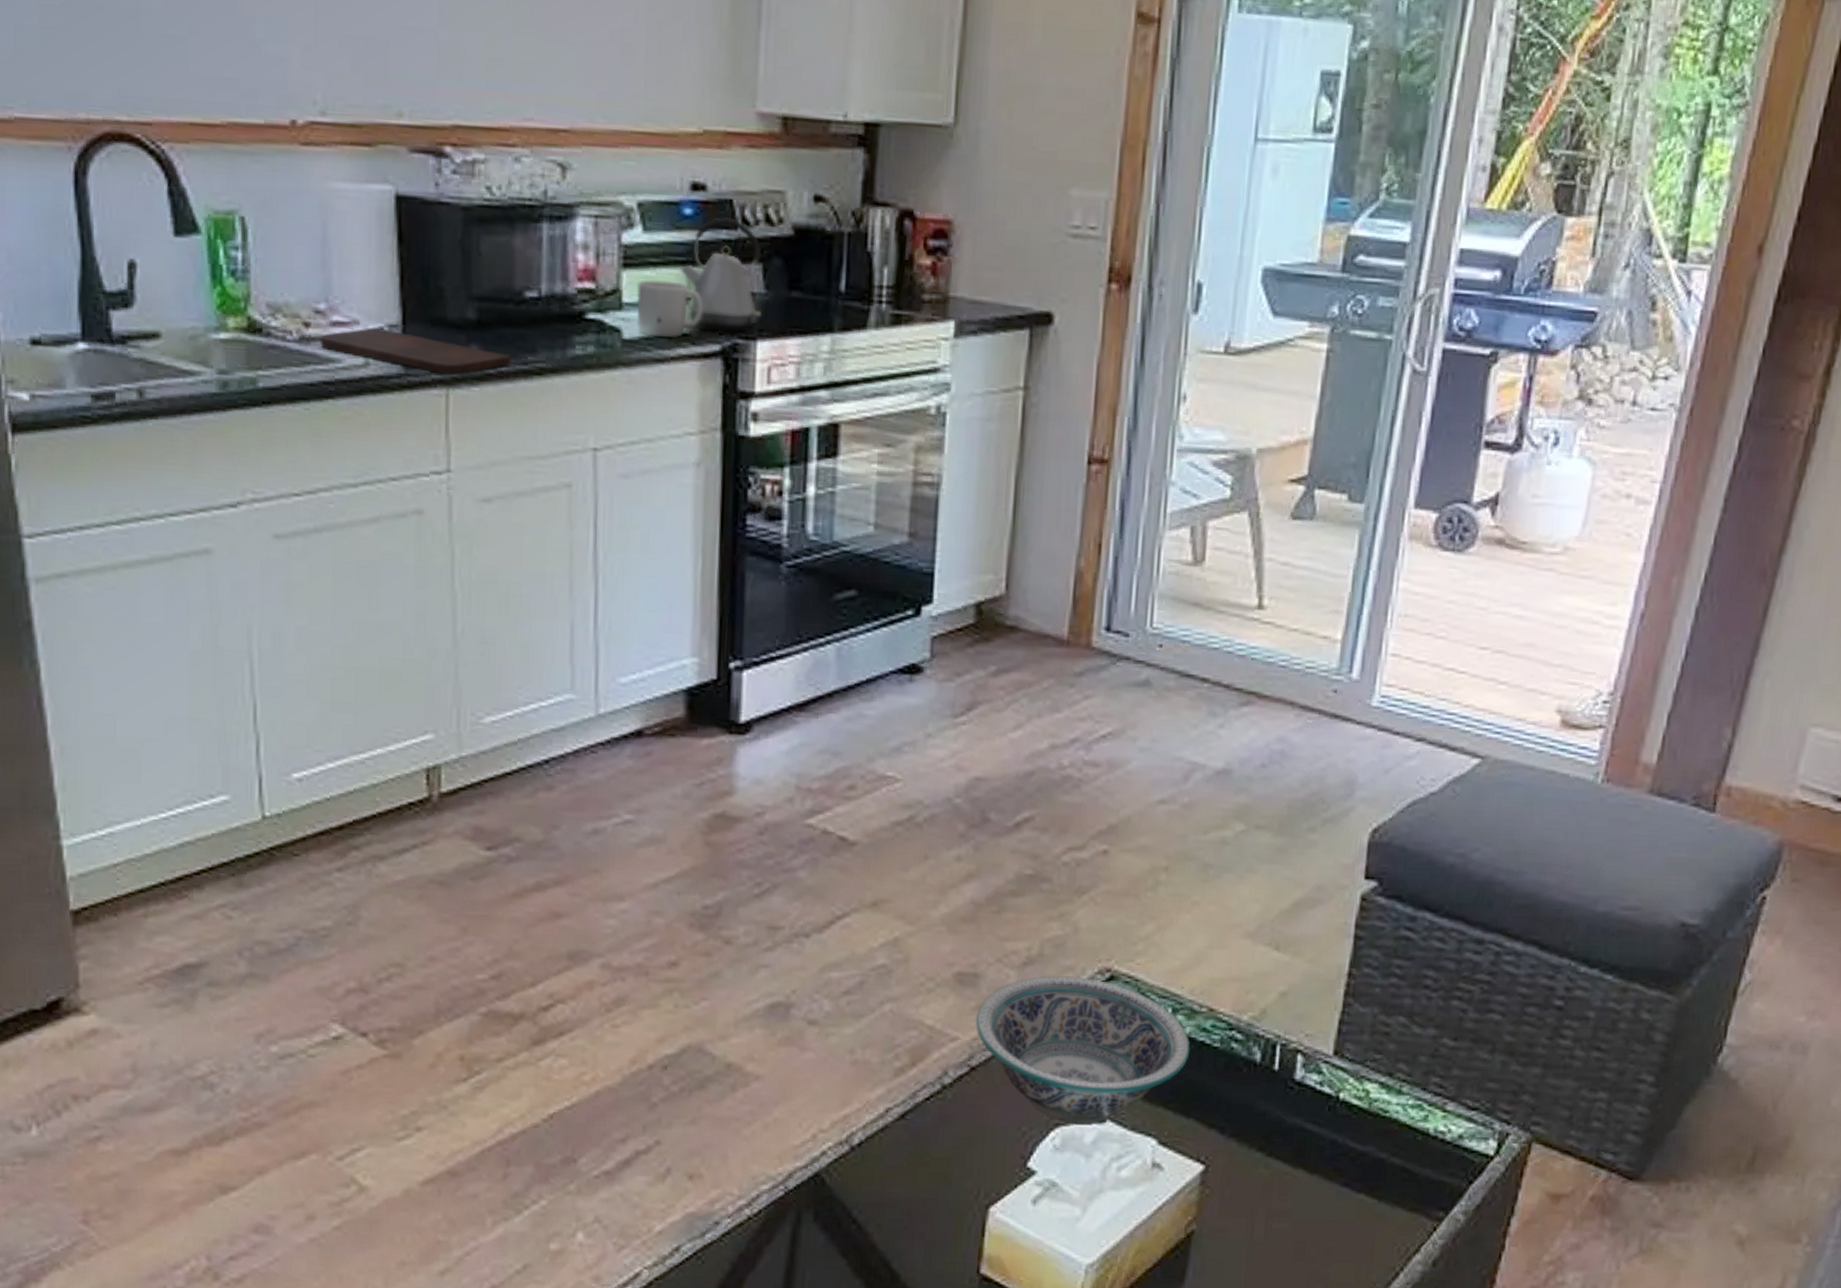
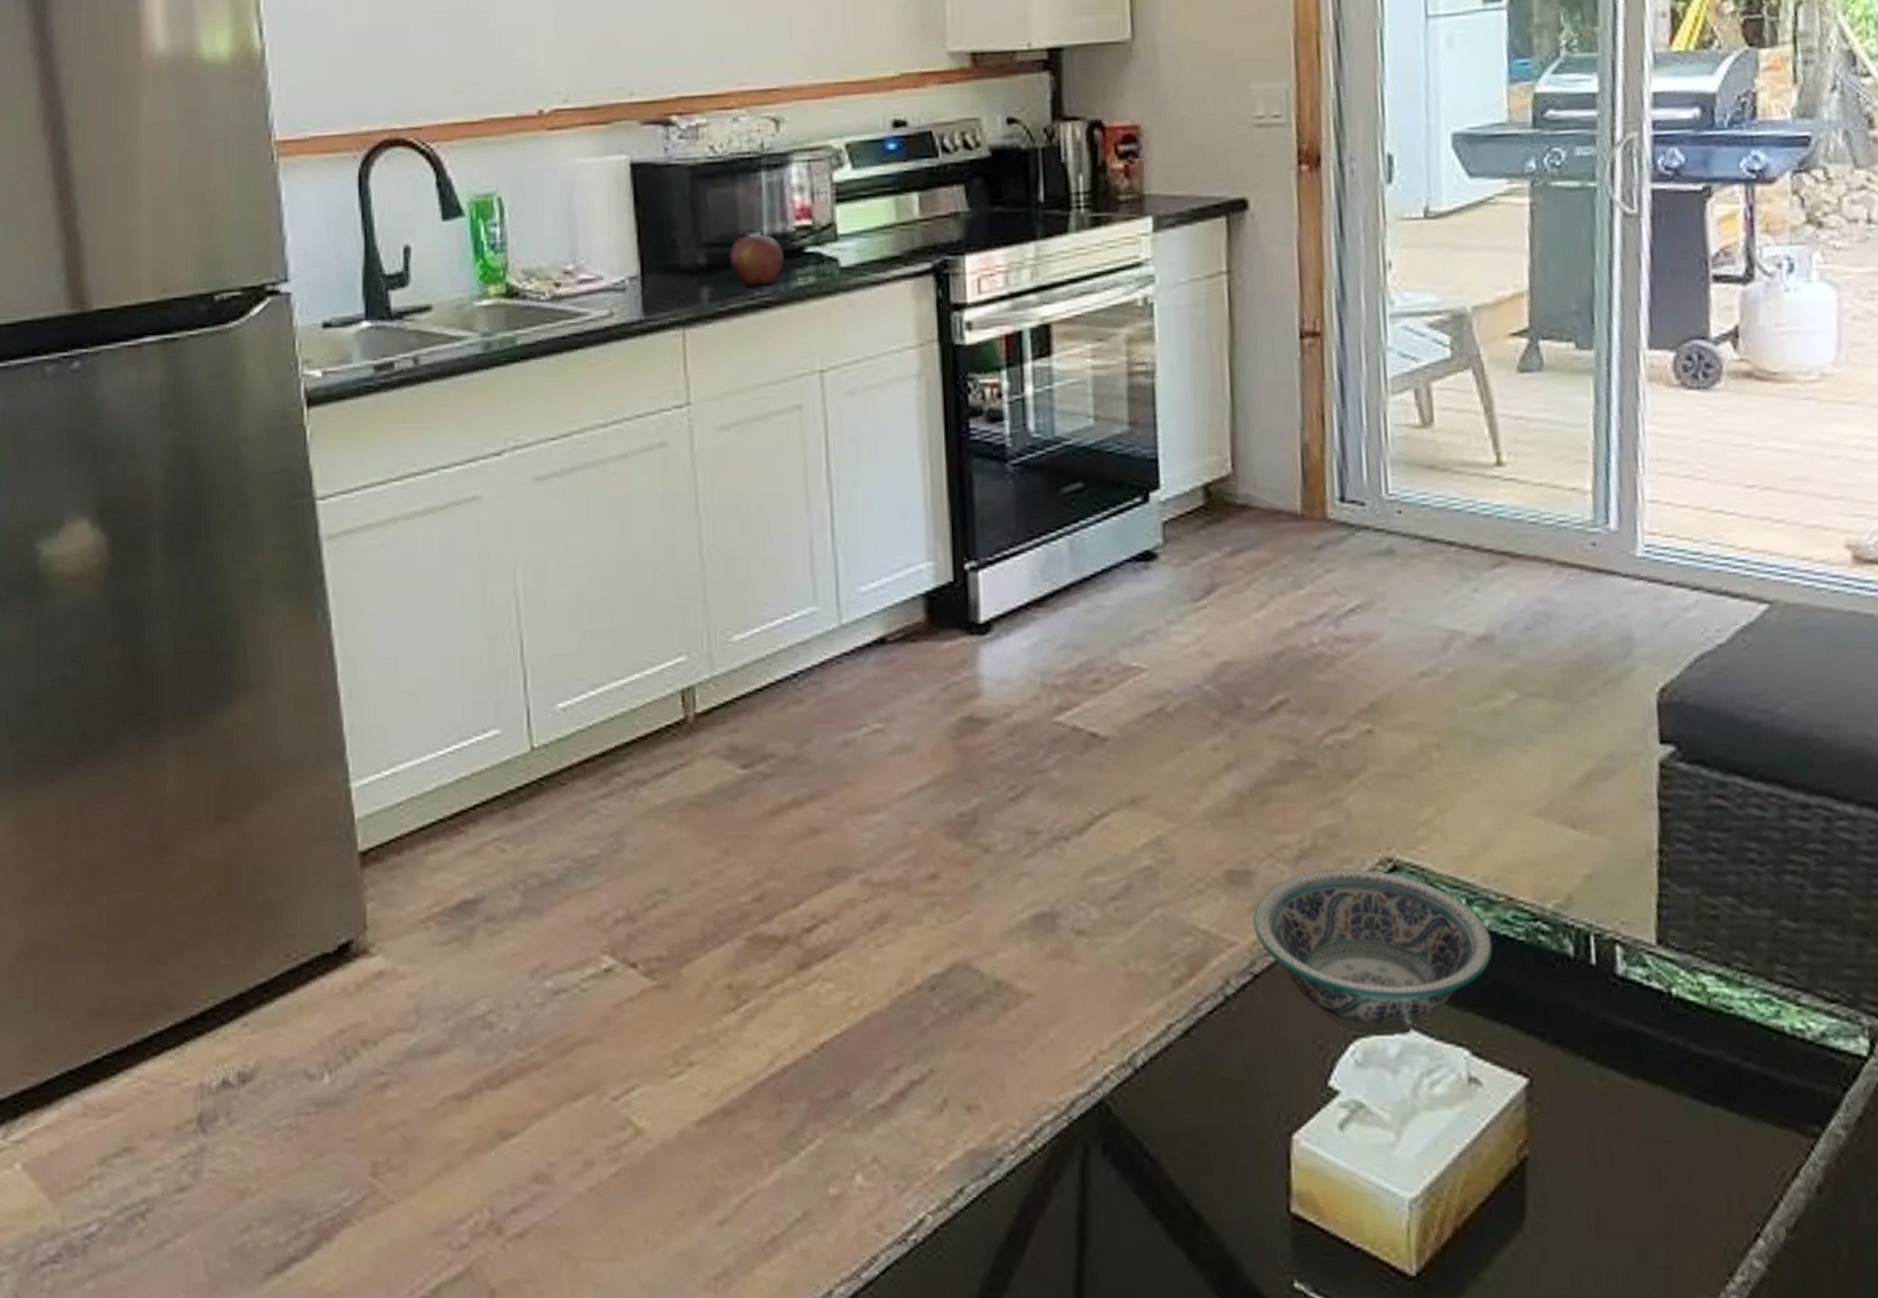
cutting board: present [320,327,511,374] -> none [569,281,740,316]
fruit: none [502,290,562,351] -> present [729,233,784,287]
mug: present [637,279,704,339] -> none [850,210,913,263]
kettle: present [680,217,761,333] -> none [888,147,967,252]

